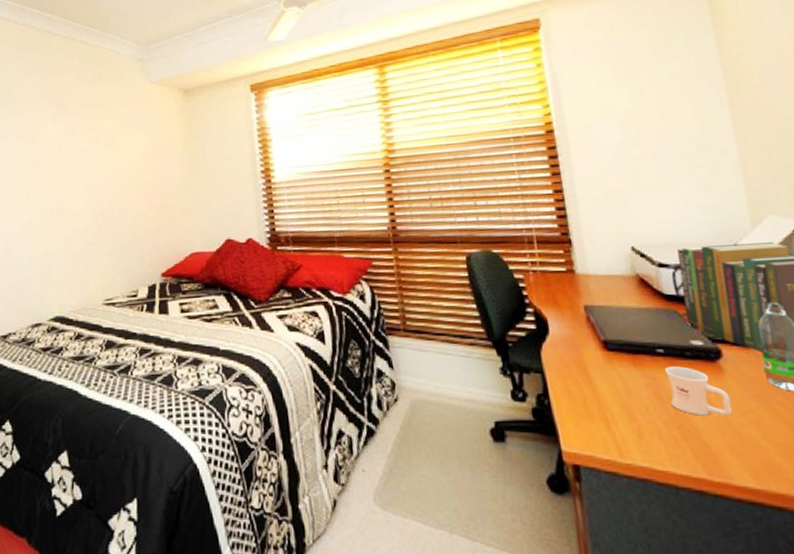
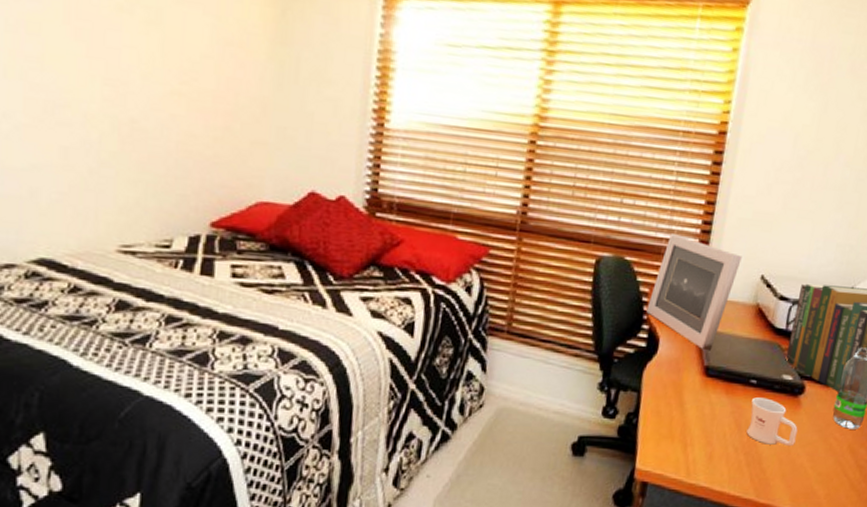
picture frame: none [526,223,606,326] -> present [646,234,742,351]

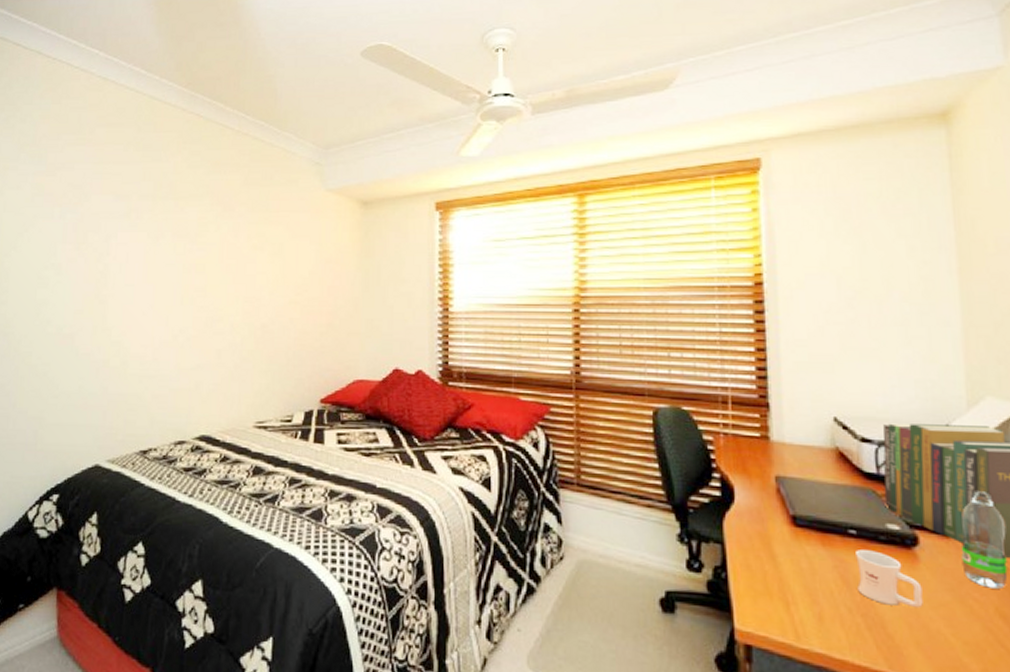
picture frame: present [646,234,742,351] -> none [714,382,807,499]

